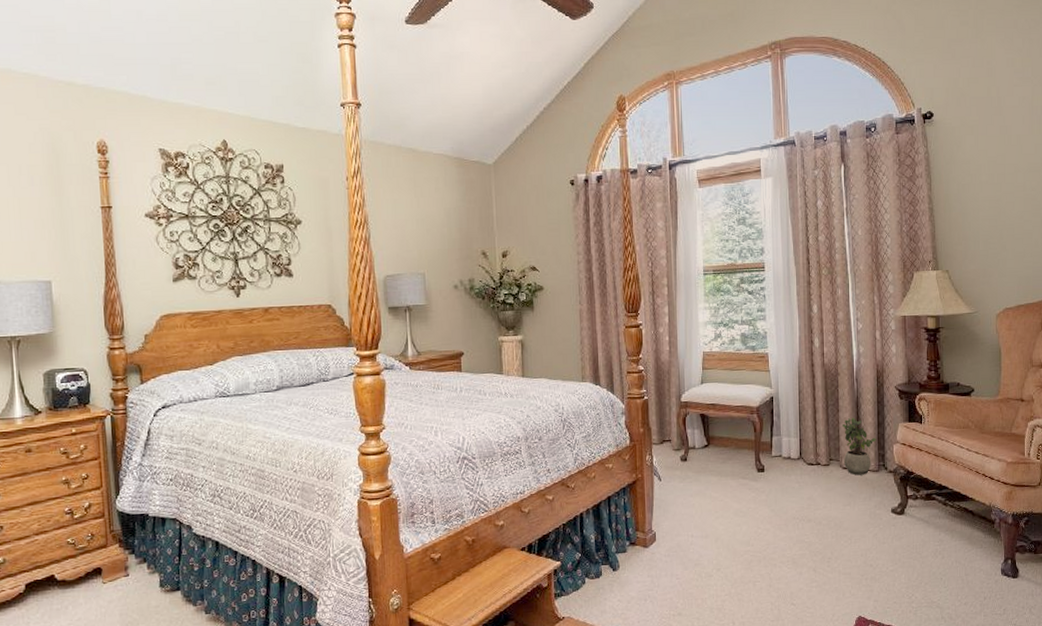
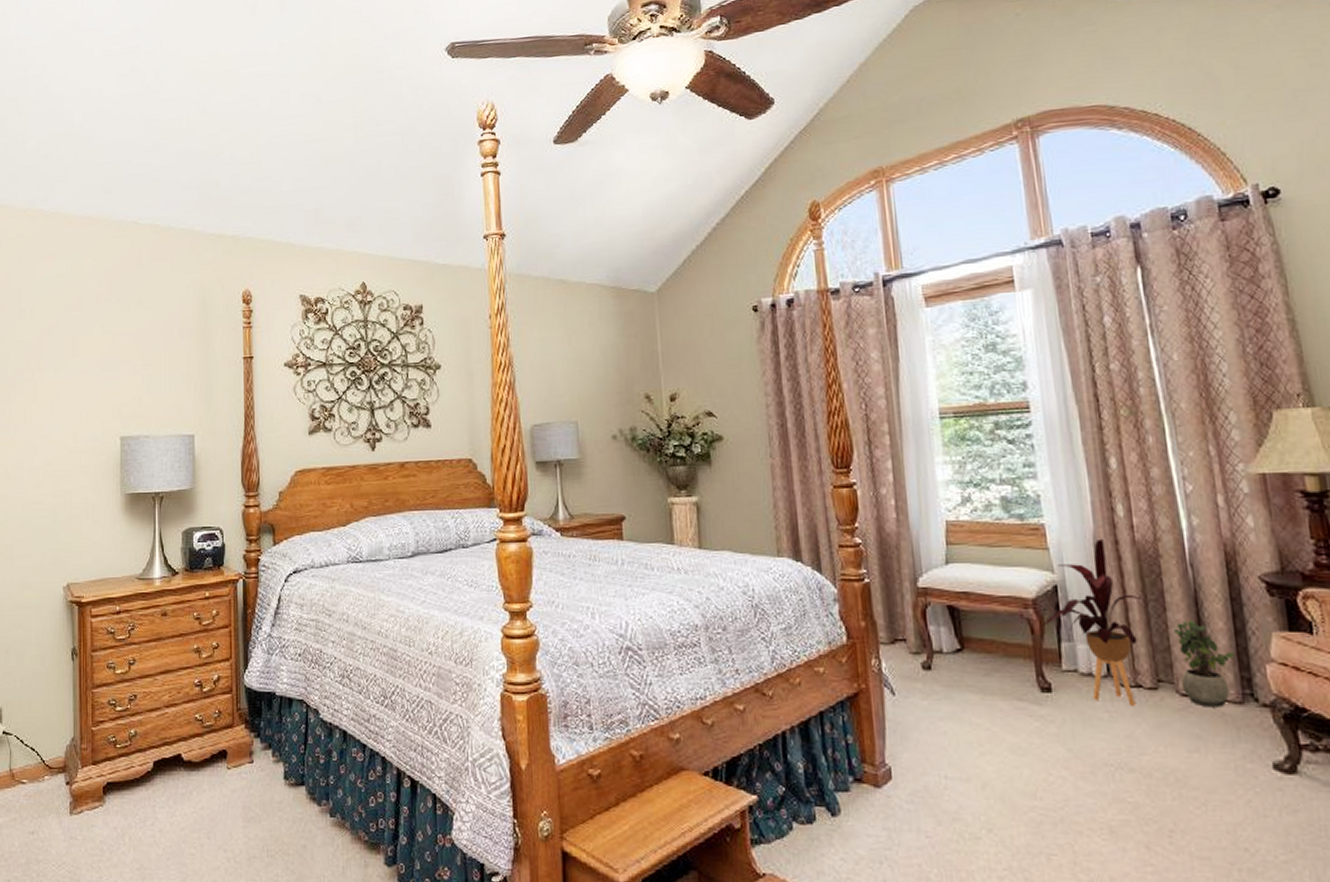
house plant: none [761,362,825,478] -> present [1041,538,1142,707]

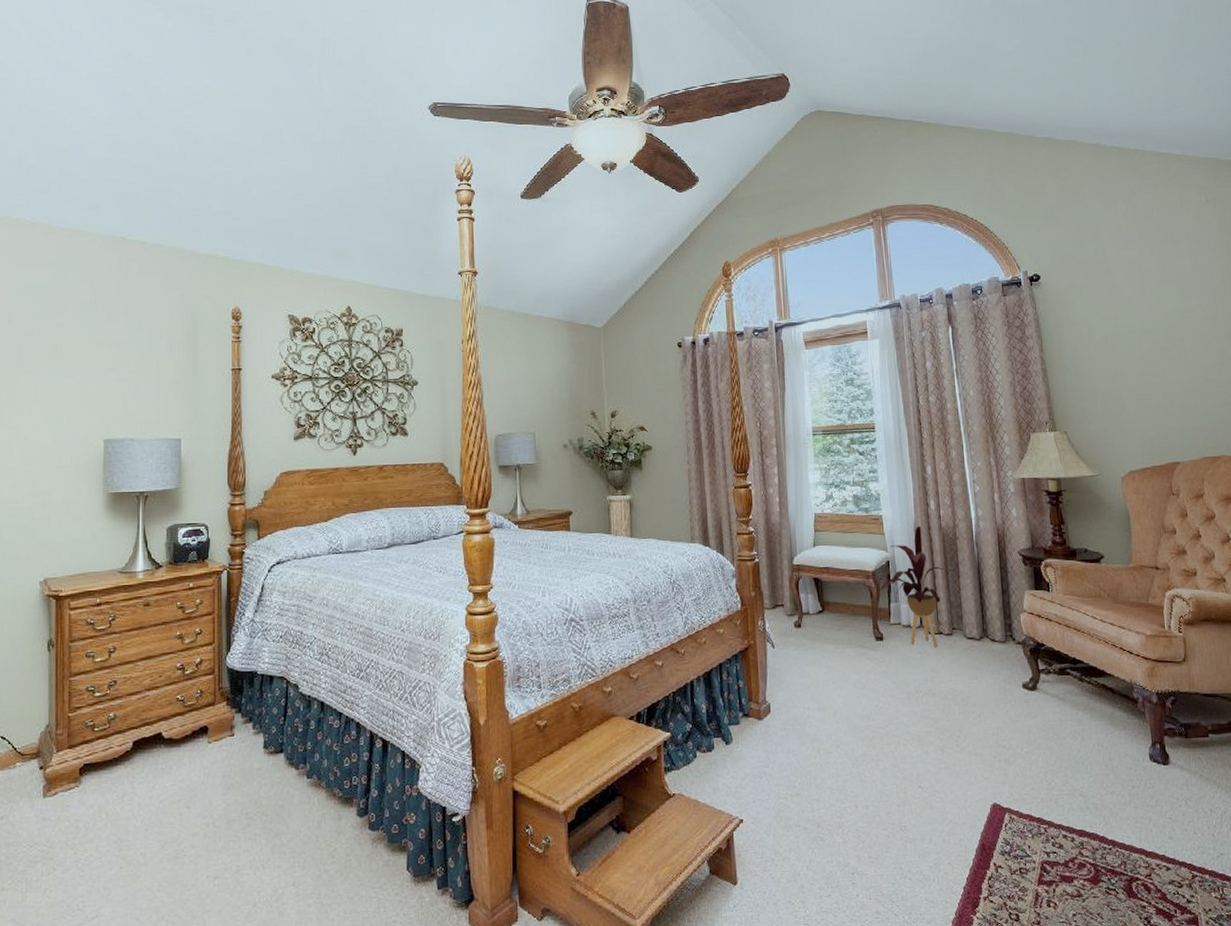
potted plant: present [1174,619,1235,707] -> none [964,583,1002,646]

